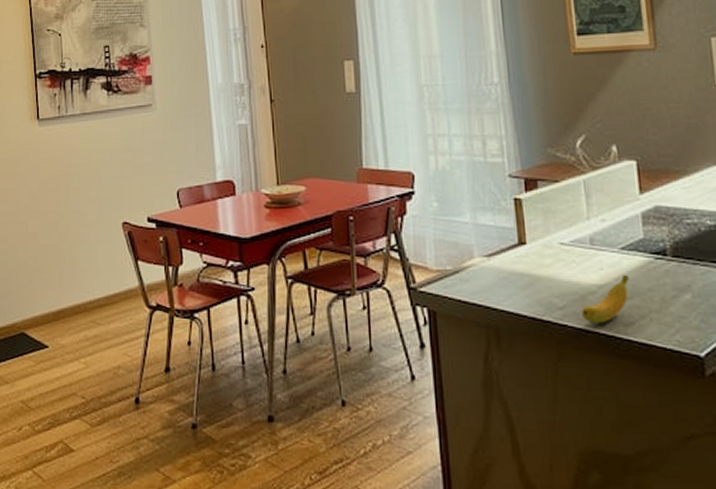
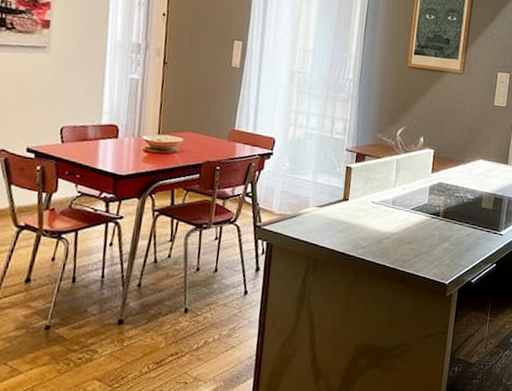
banana: present [581,274,630,324] -> none [376,227,413,260]

